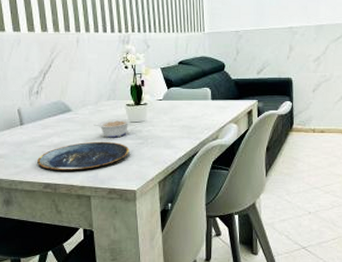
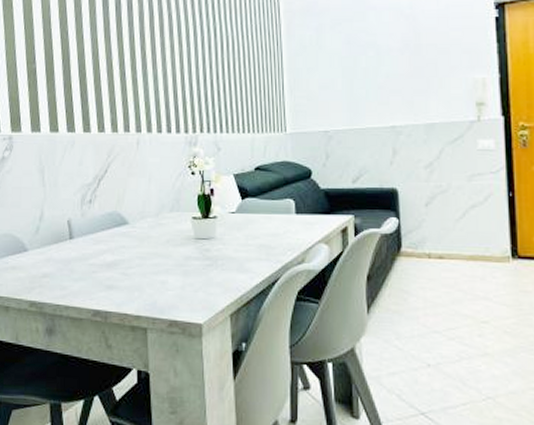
plate: present [37,141,130,171] -> none [86,261,195,297]
legume: present [93,118,131,138] -> none [153,233,197,257]

